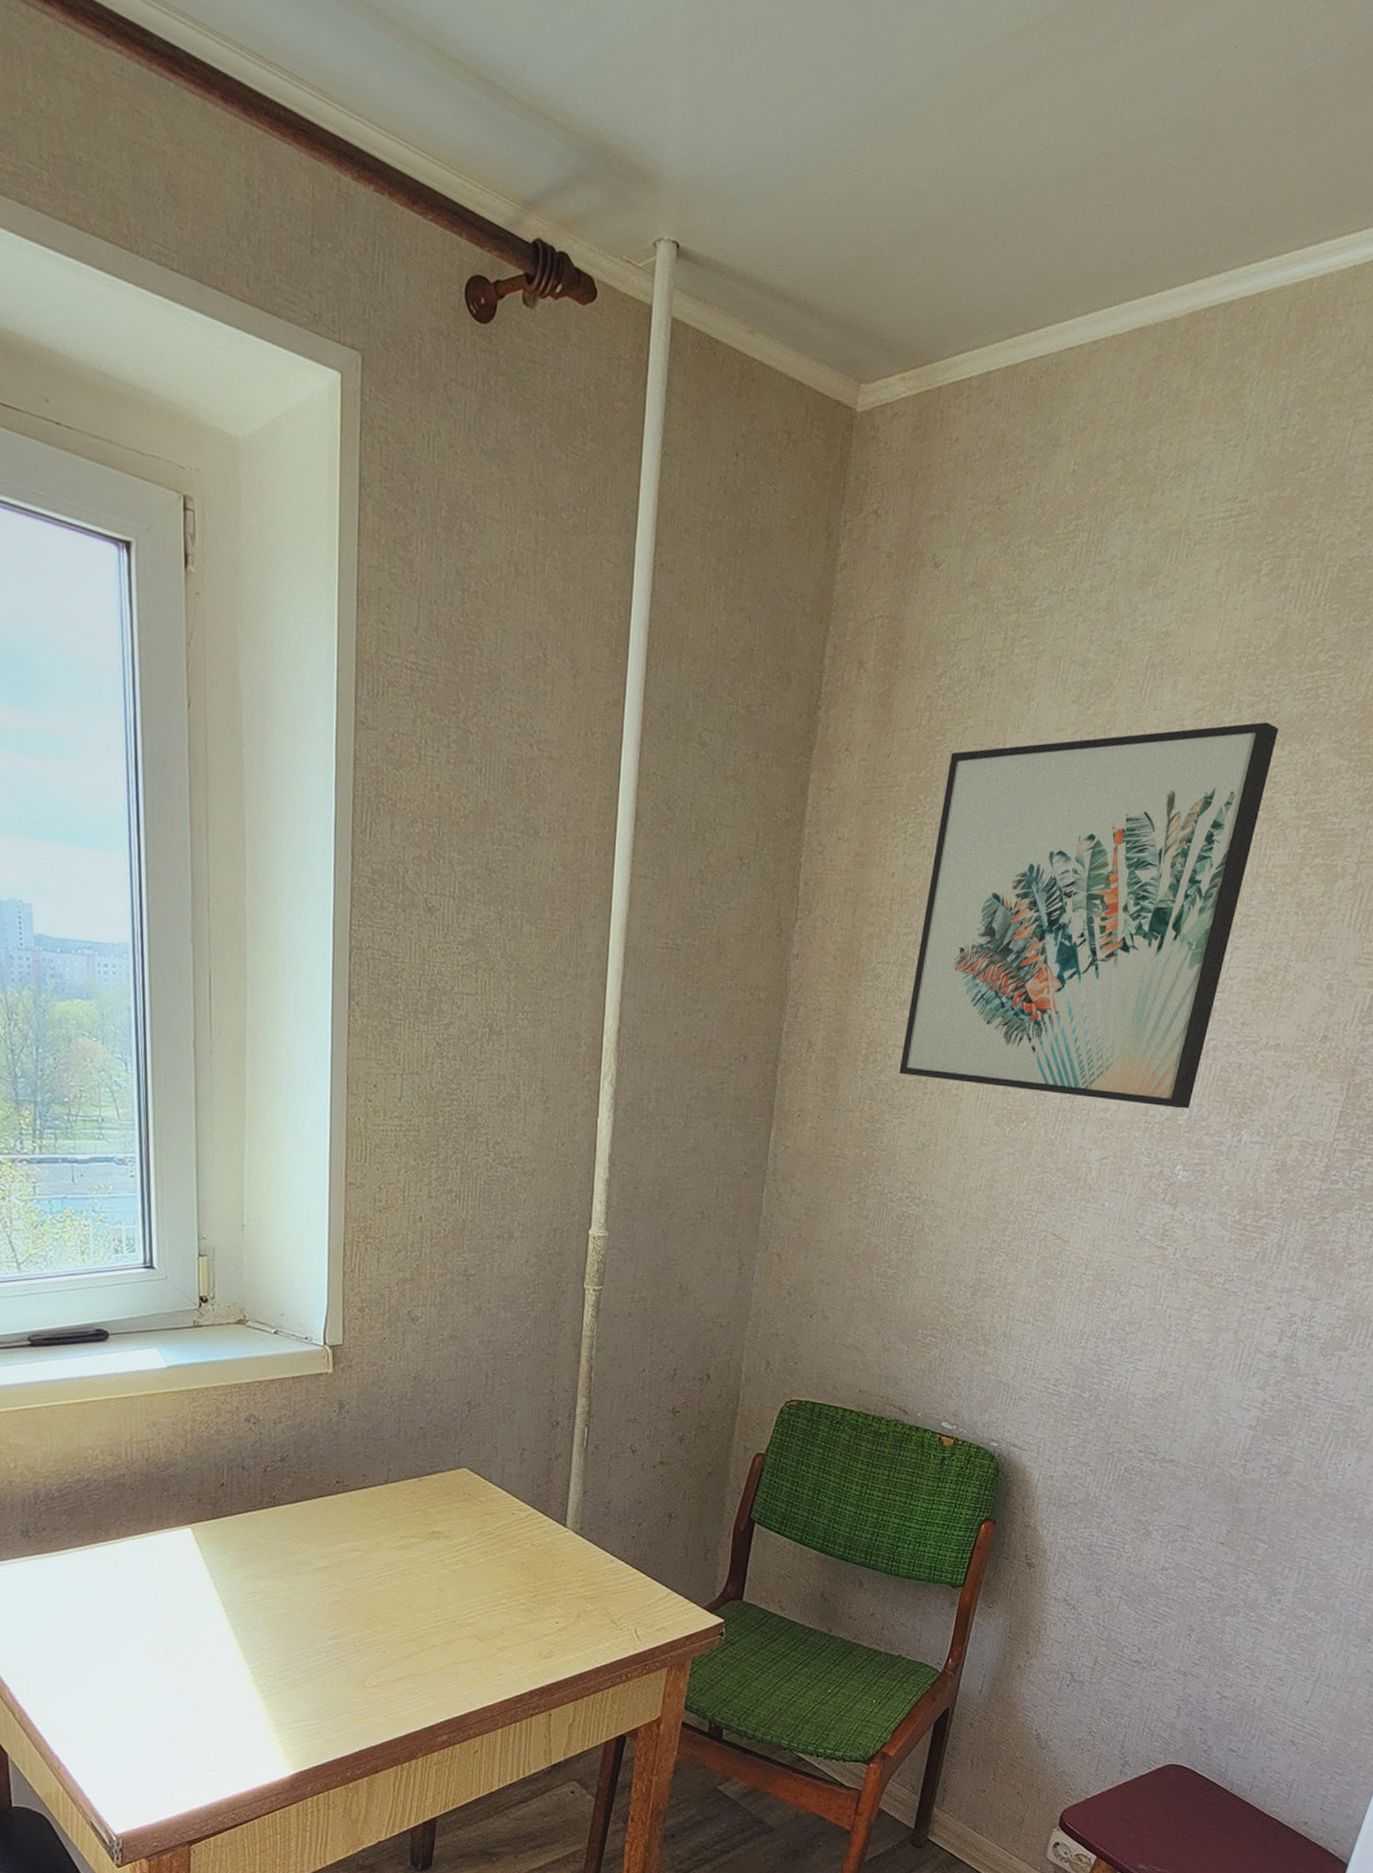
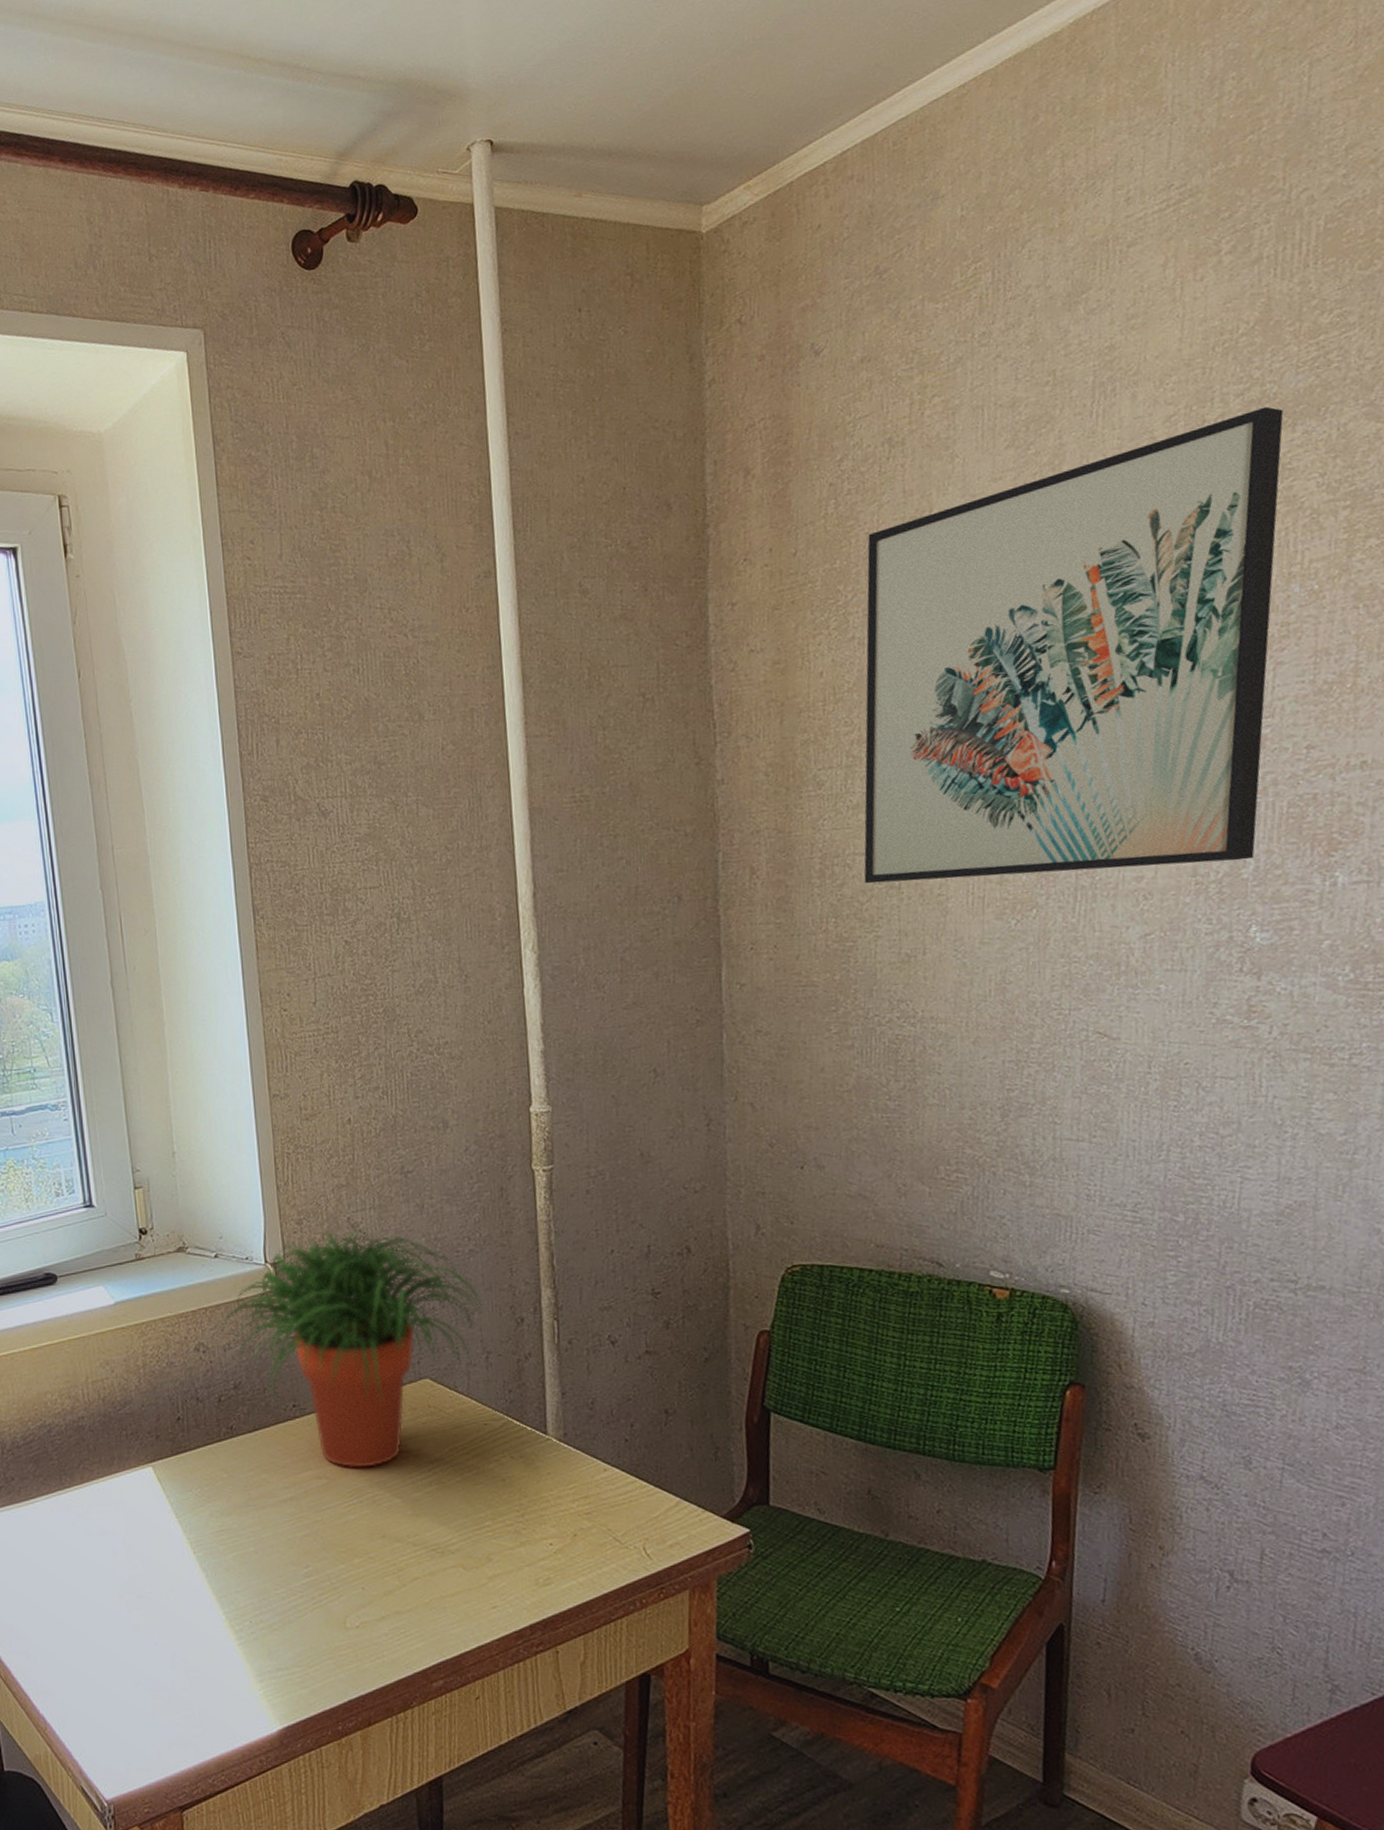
potted plant: none [273,1321,525,1544] -> present [220,1229,485,1468]

